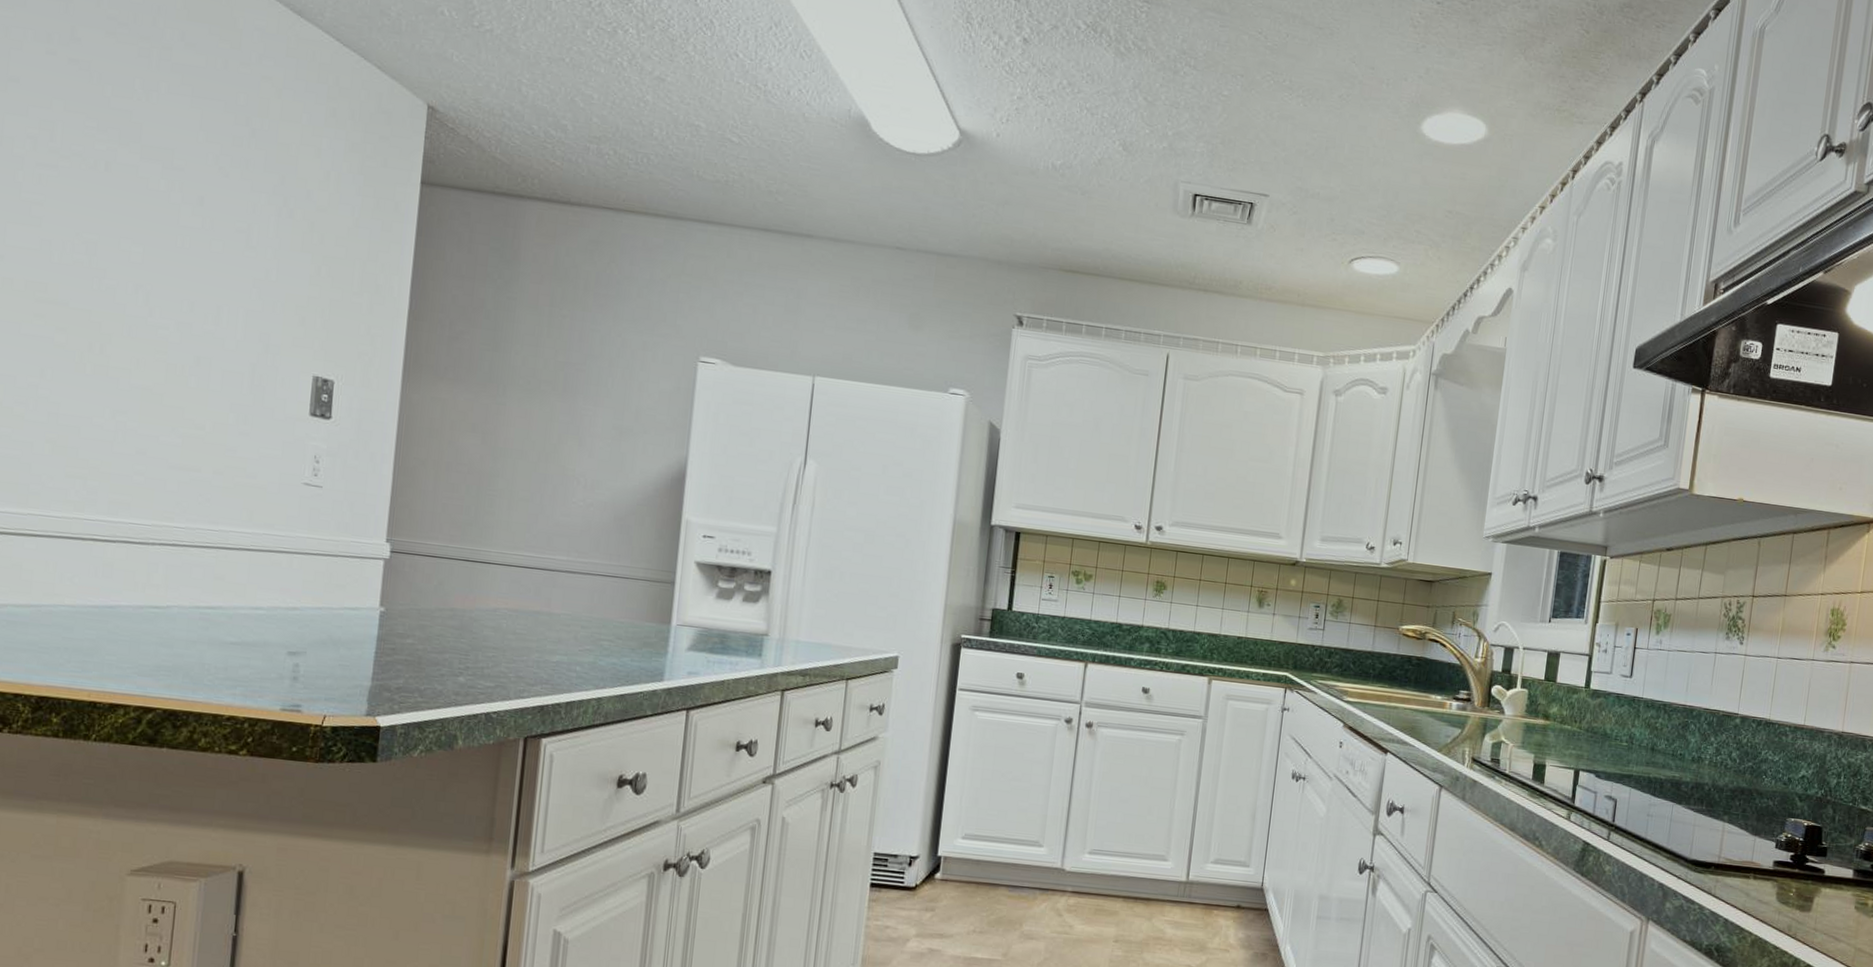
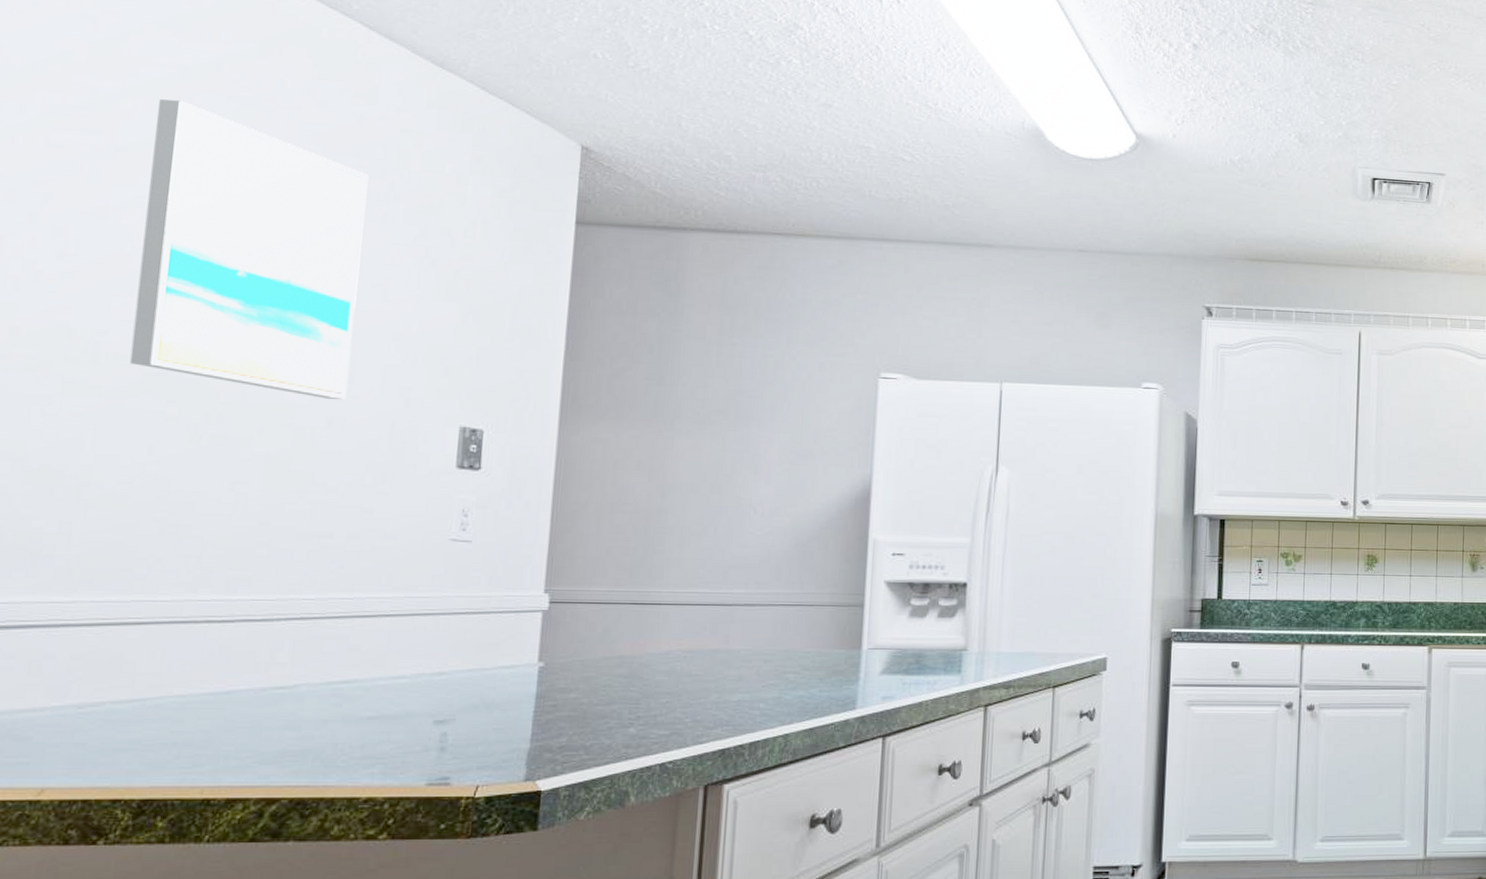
wall art: none [23,31,233,340] -> present [129,99,369,399]

